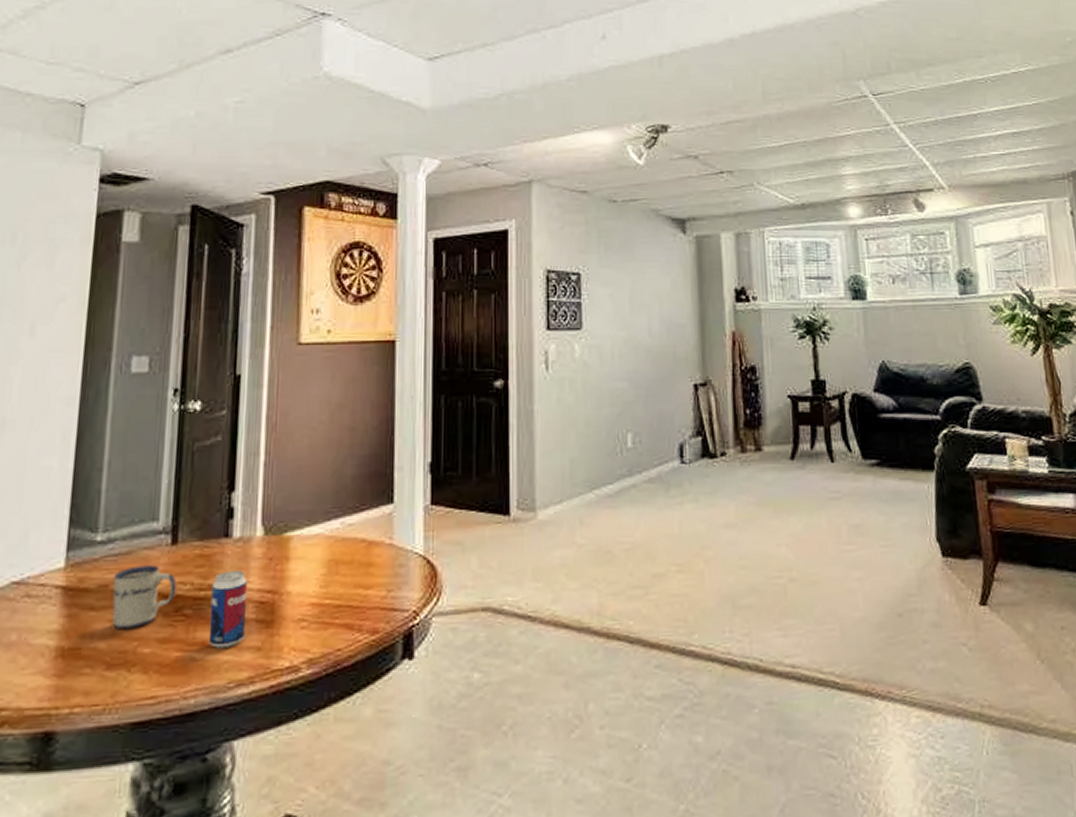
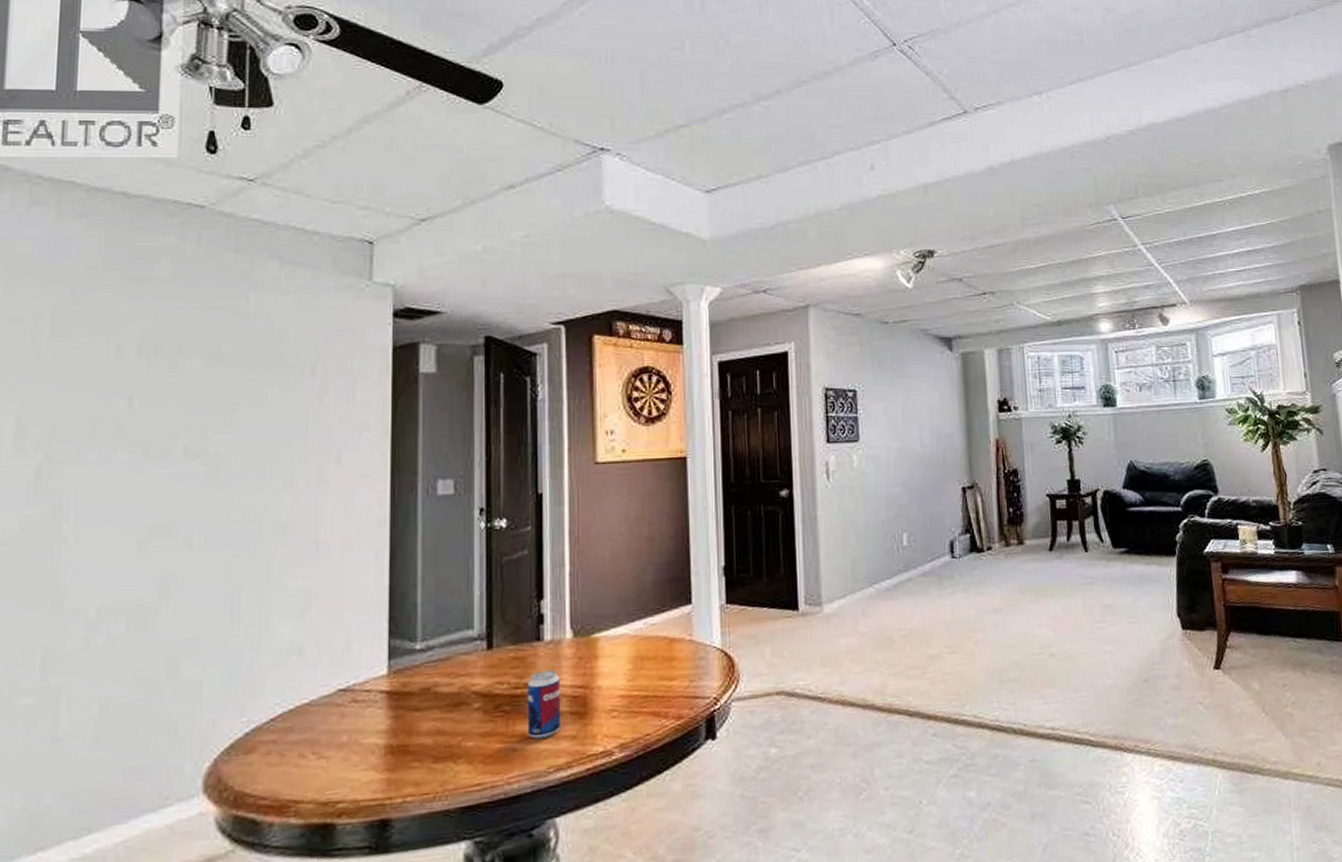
mug: present [112,565,177,630] -> none [434,668,494,727]

